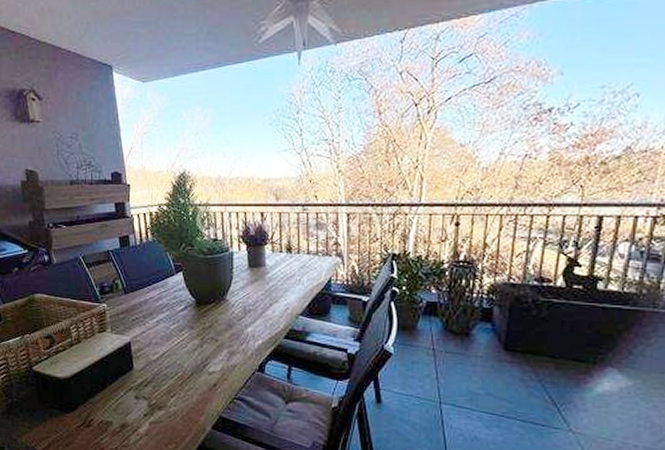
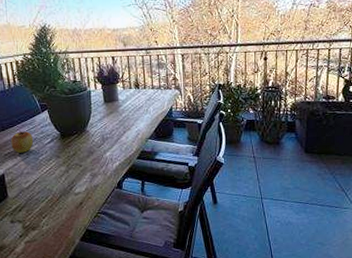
apple: none [140,293,165,320] -> present [11,130,34,153]

